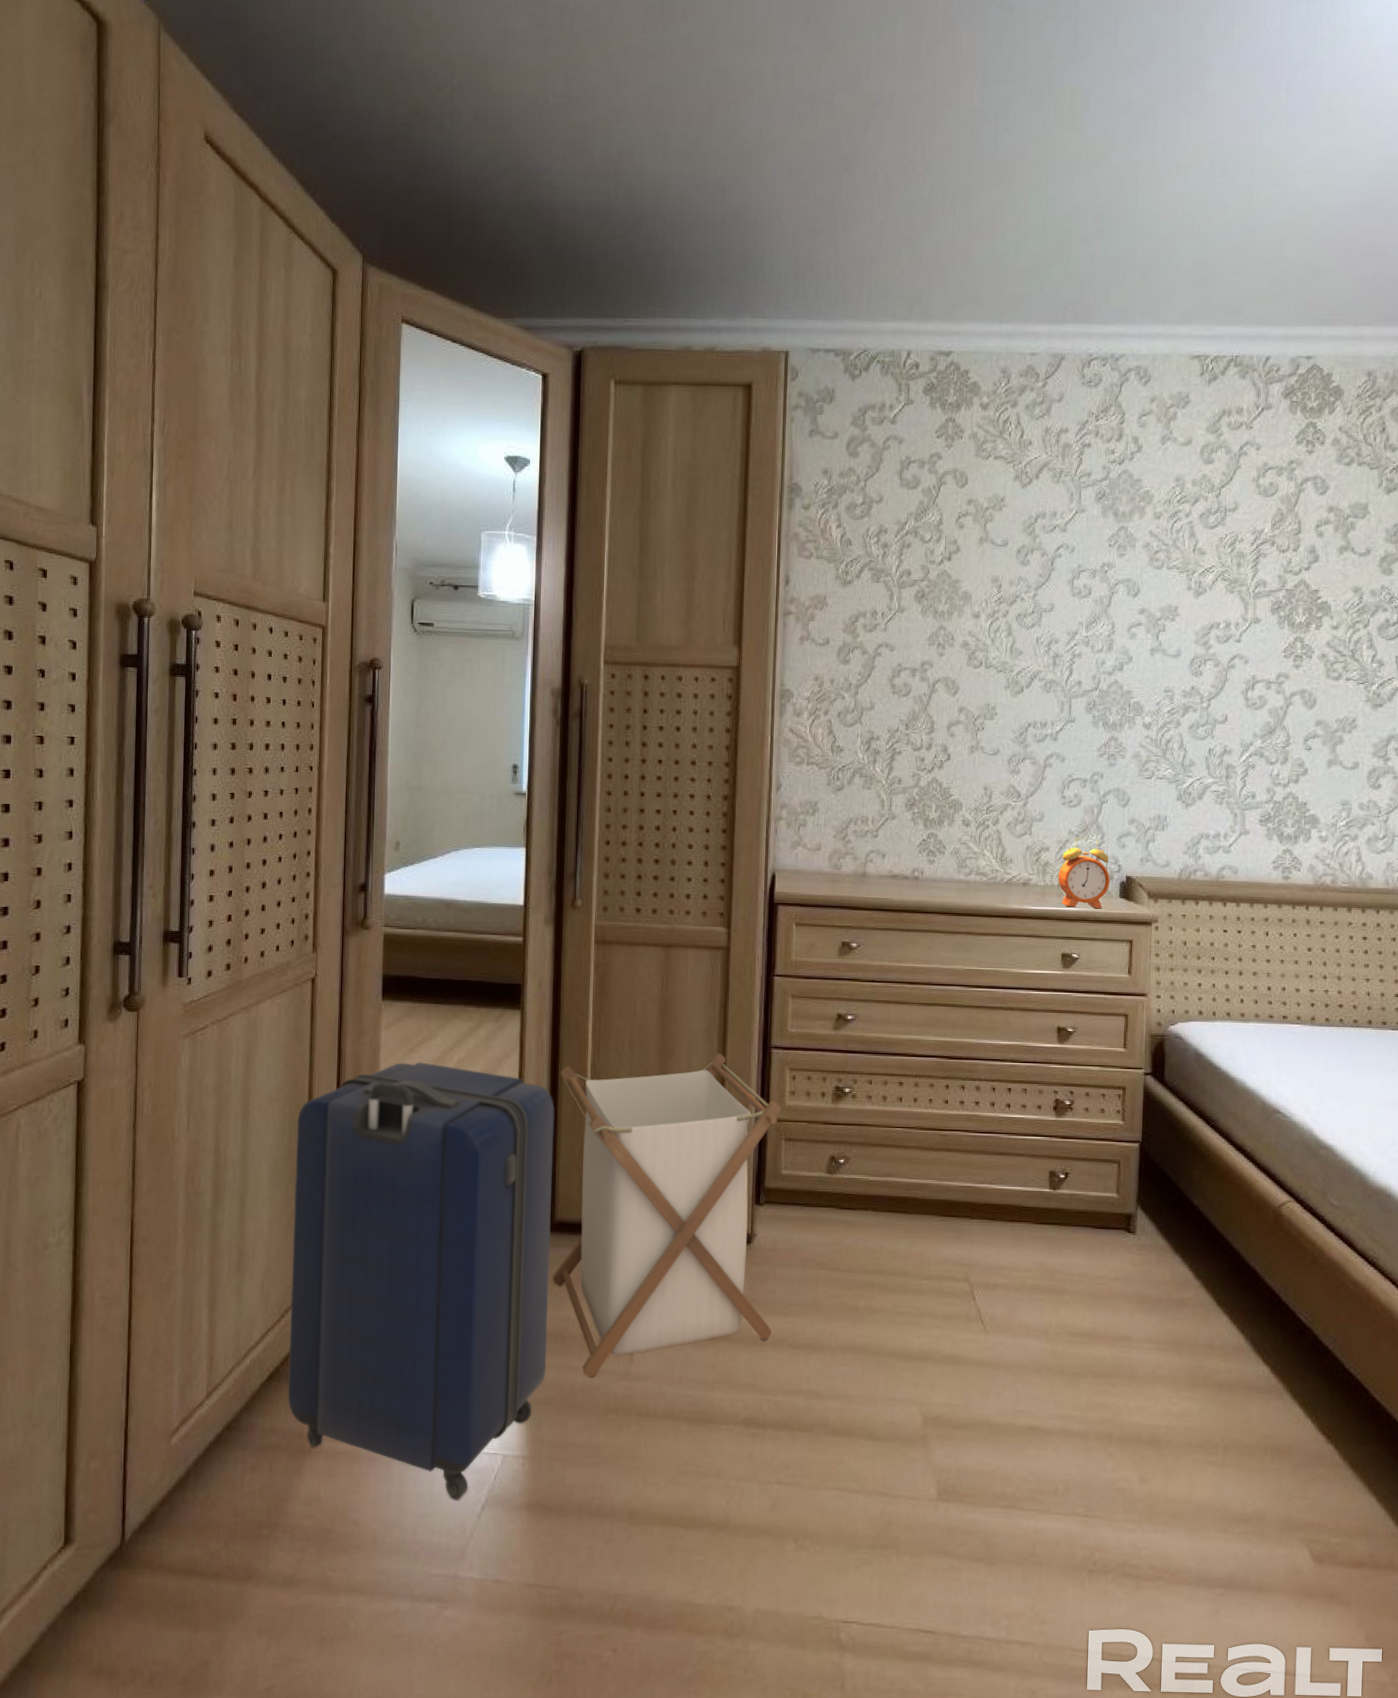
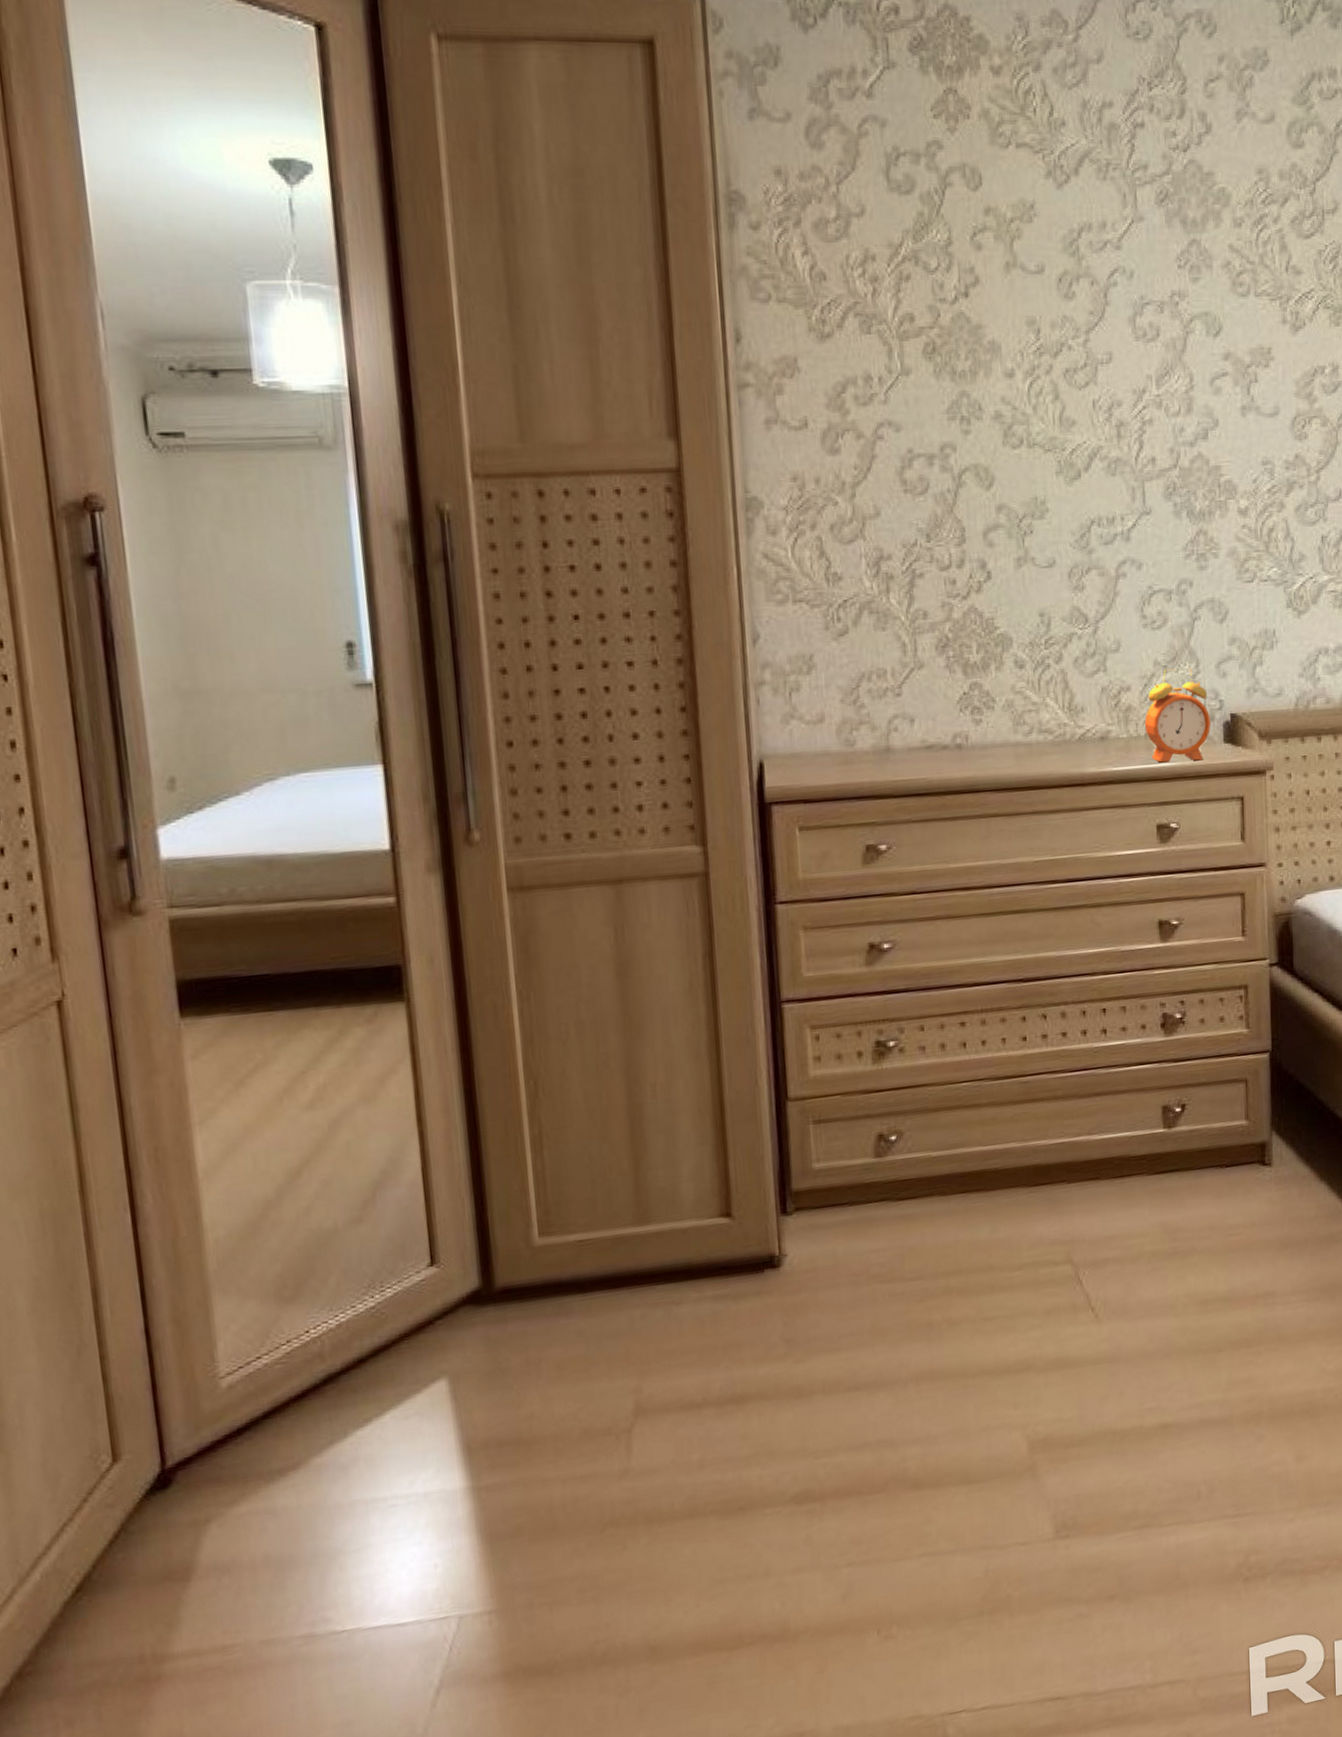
suitcase: present [288,1062,555,1501] -> none [64,1098,508,1692]
laundry basket: present [552,1053,781,1377] -> none [477,1020,820,1487]

